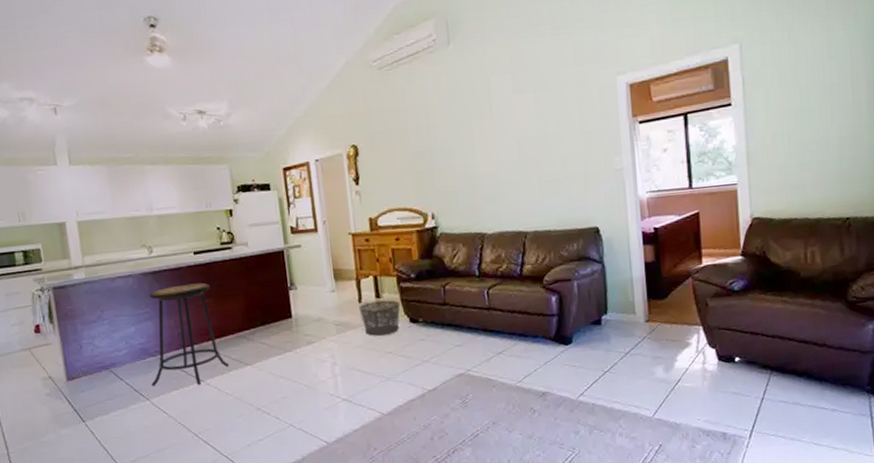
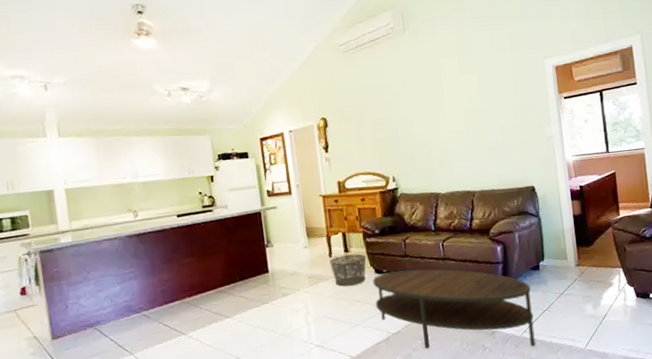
bar stool: present [149,283,230,386] -> none [134,243,211,342]
coffee table: none [407,320,594,412] -> present [372,269,536,349]

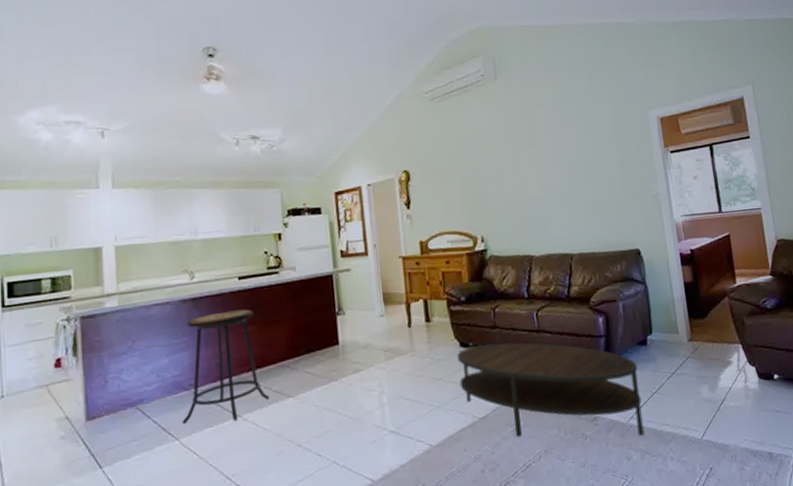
bar stool: none [134,243,211,342] -> present [182,309,270,424]
basket: present [329,253,367,287] -> none [408,324,450,362]

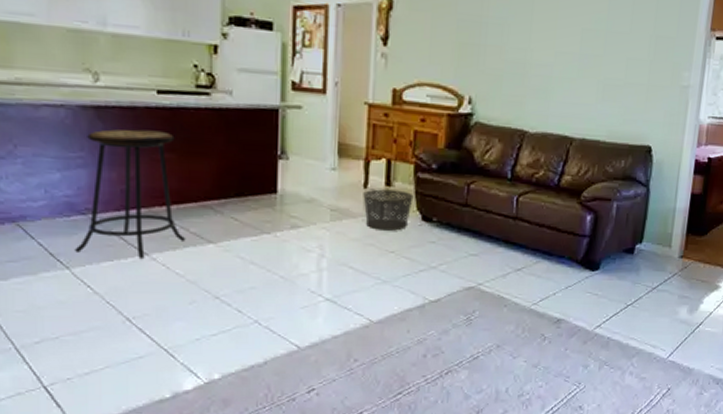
basket: none [408,324,450,362] -> present [363,188,414,231]
coffee table: present [457,343,644,438] -> none [414,222,618,346]

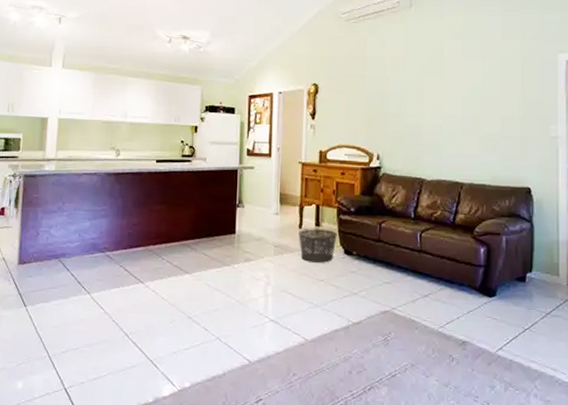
bar stool: present [75,129,186,260] -> none [94,188,170,287]

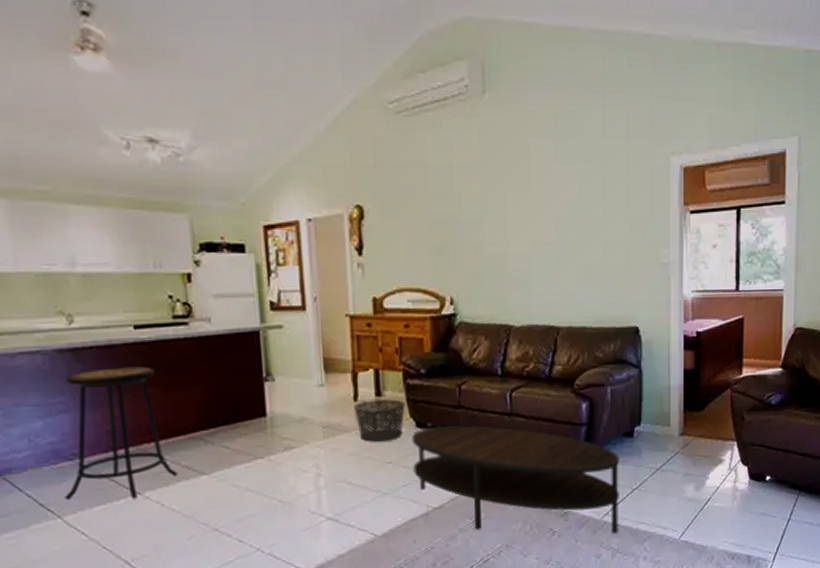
bar stool: none [94,188,170,287] -> present [65,366,179,500]
coffee table: none [339,255,512,368] -> present [412,425,619,534]

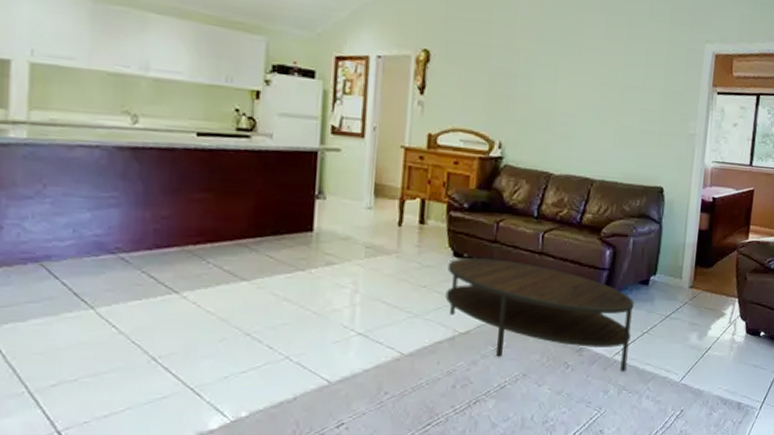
bar stool: present [65,366,179,500] -> none [101,169,219,298]
basket: present [354,399,406,442] -> none [397,226,446,266]

